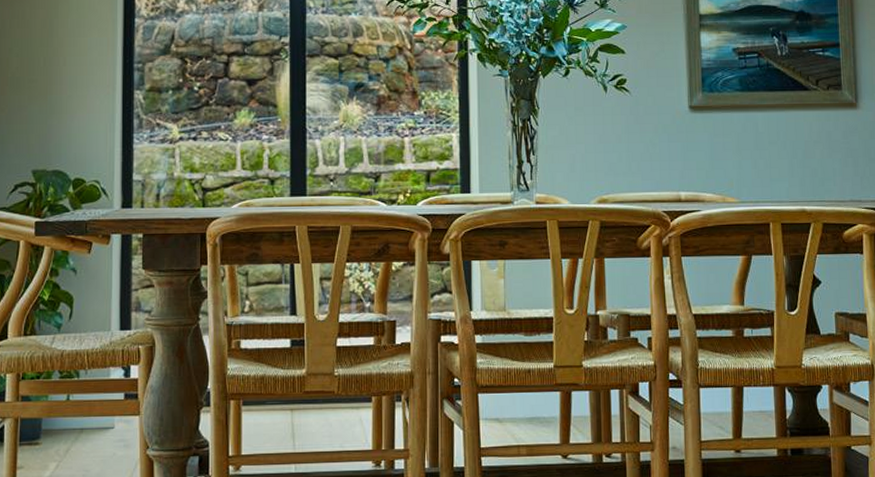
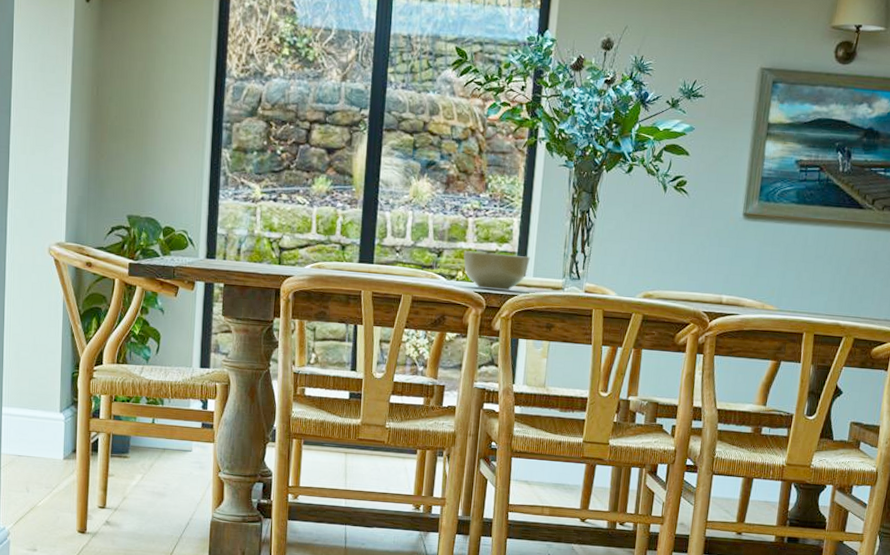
bowl: none [403,172,474,211] -> present [463,250,530,291]

